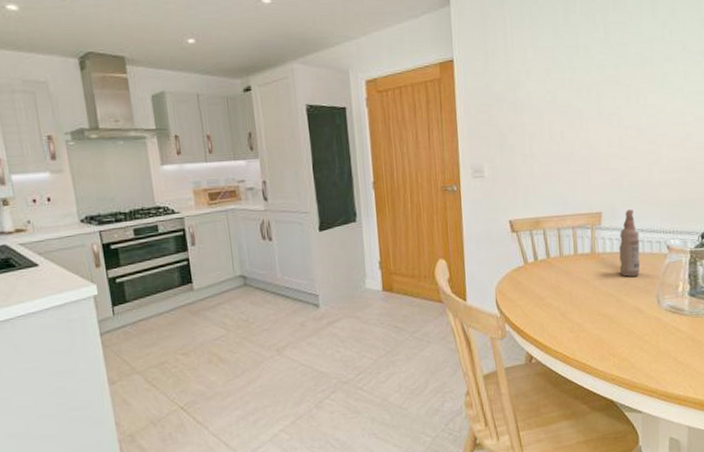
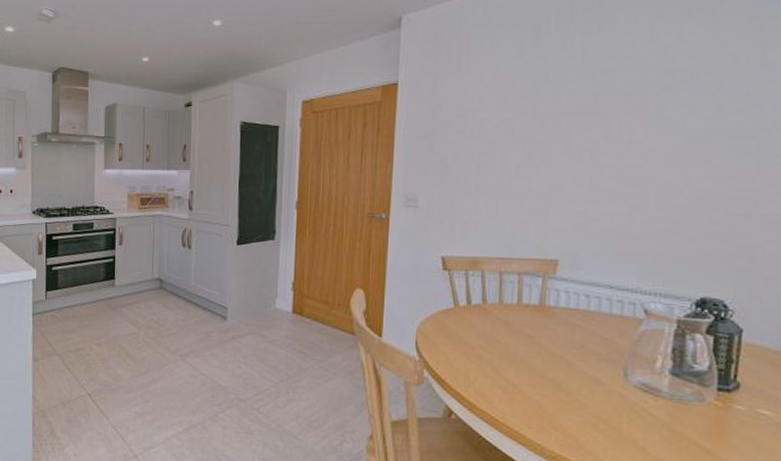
bottle: present [619,209,640,277] -> none [575,261,606,340]

